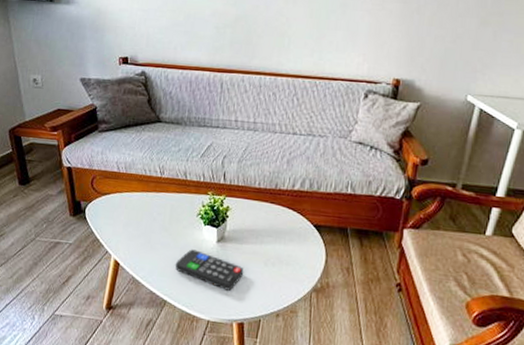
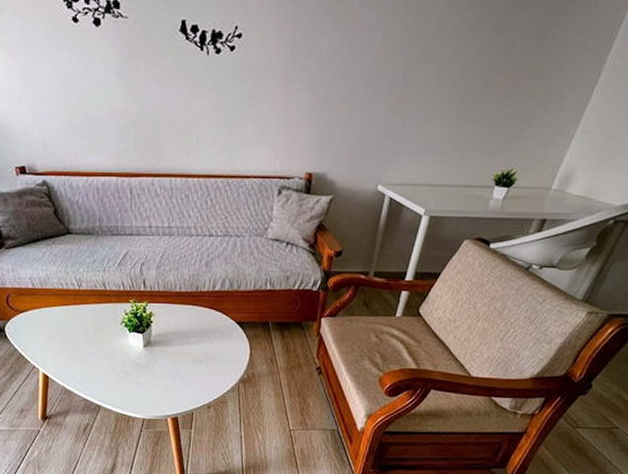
remote control: present [175,249,244,291] -> none [104,356,173,390]

